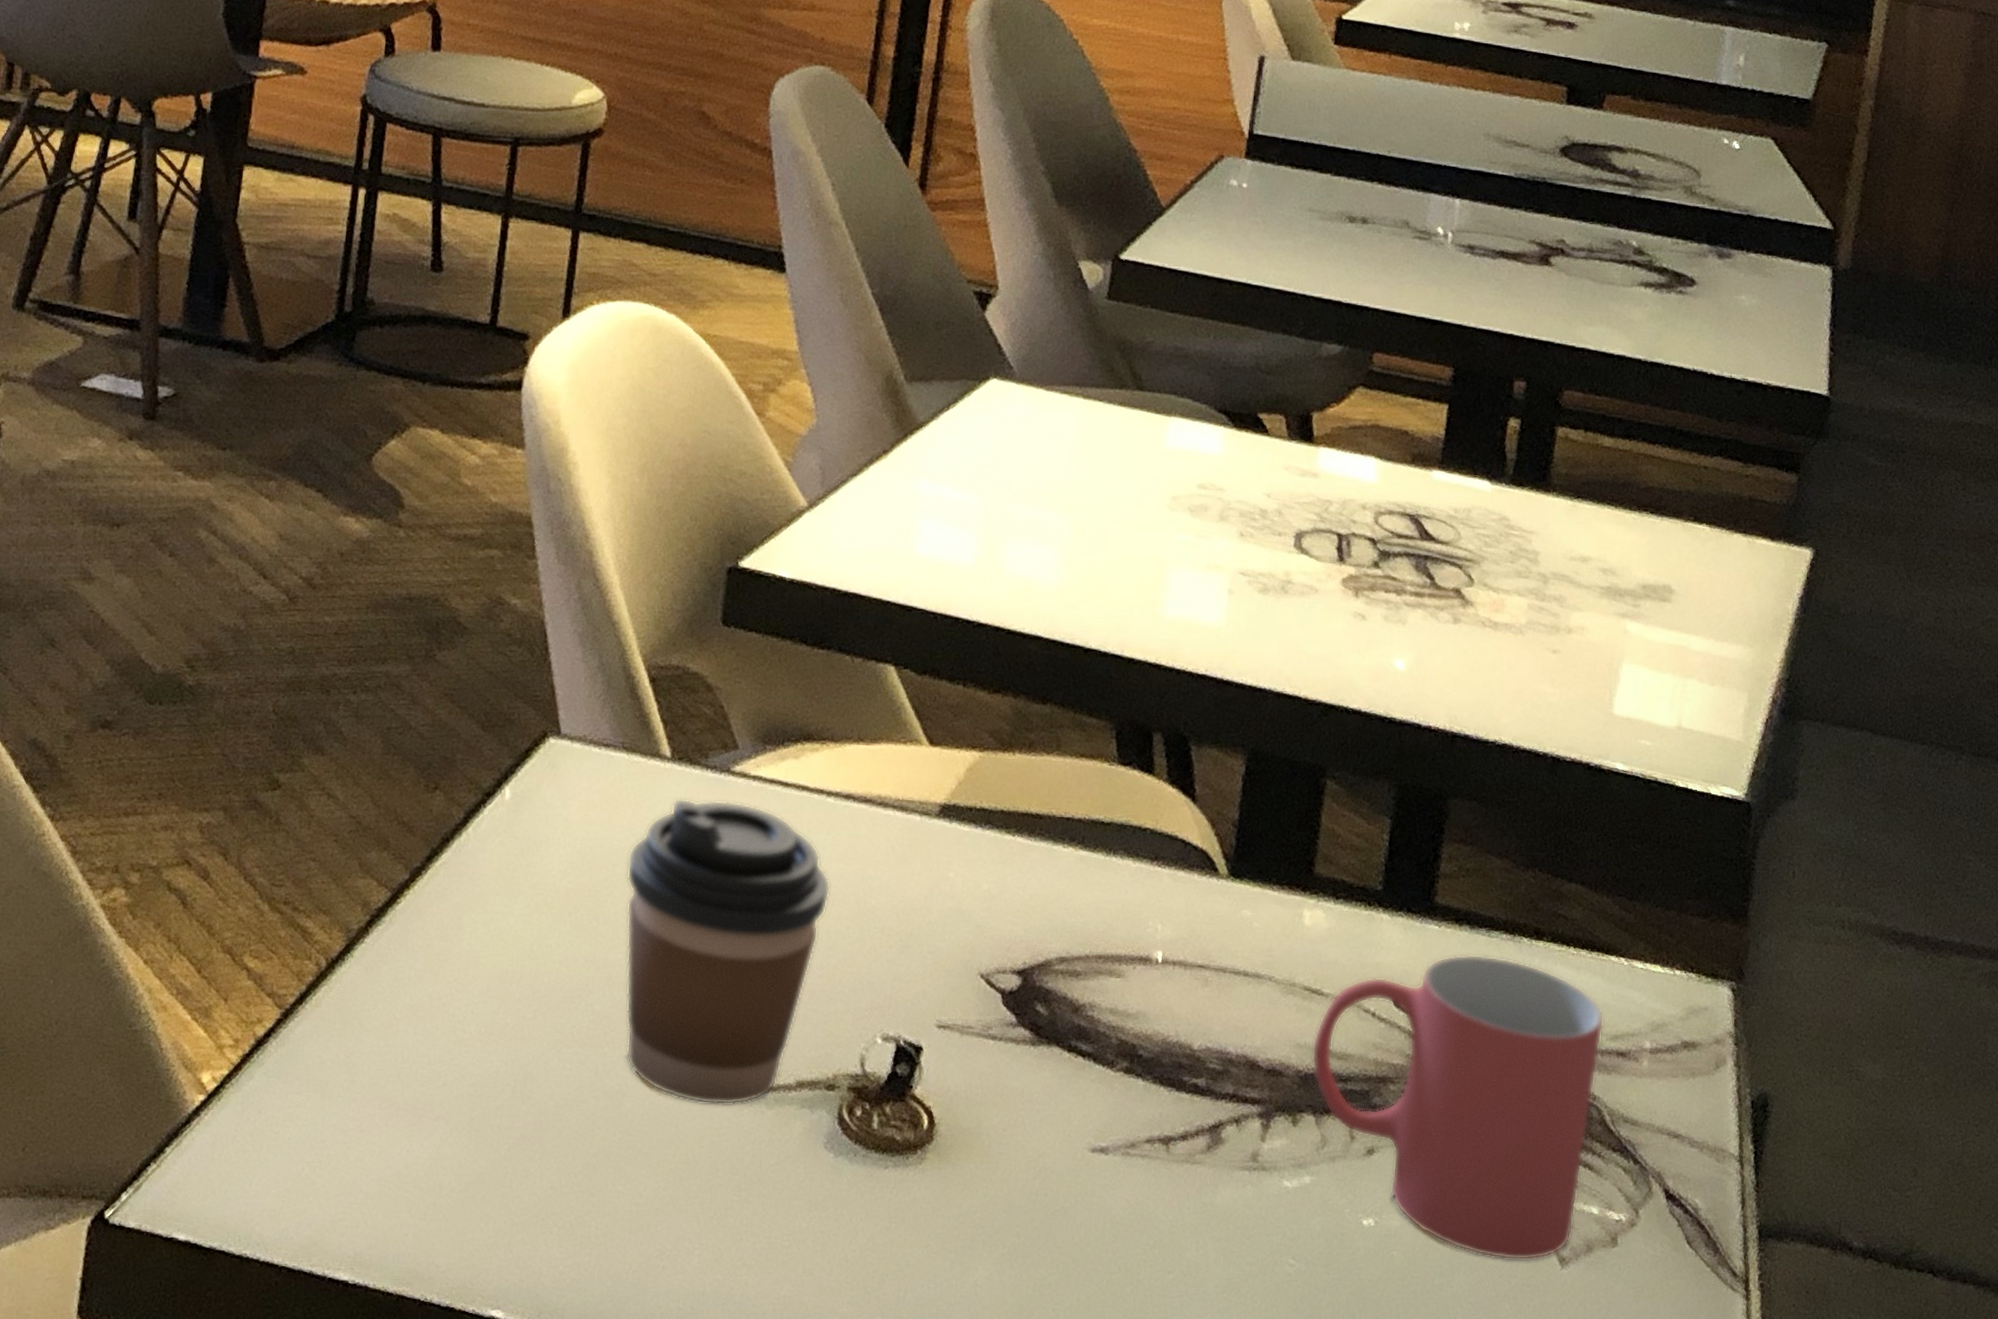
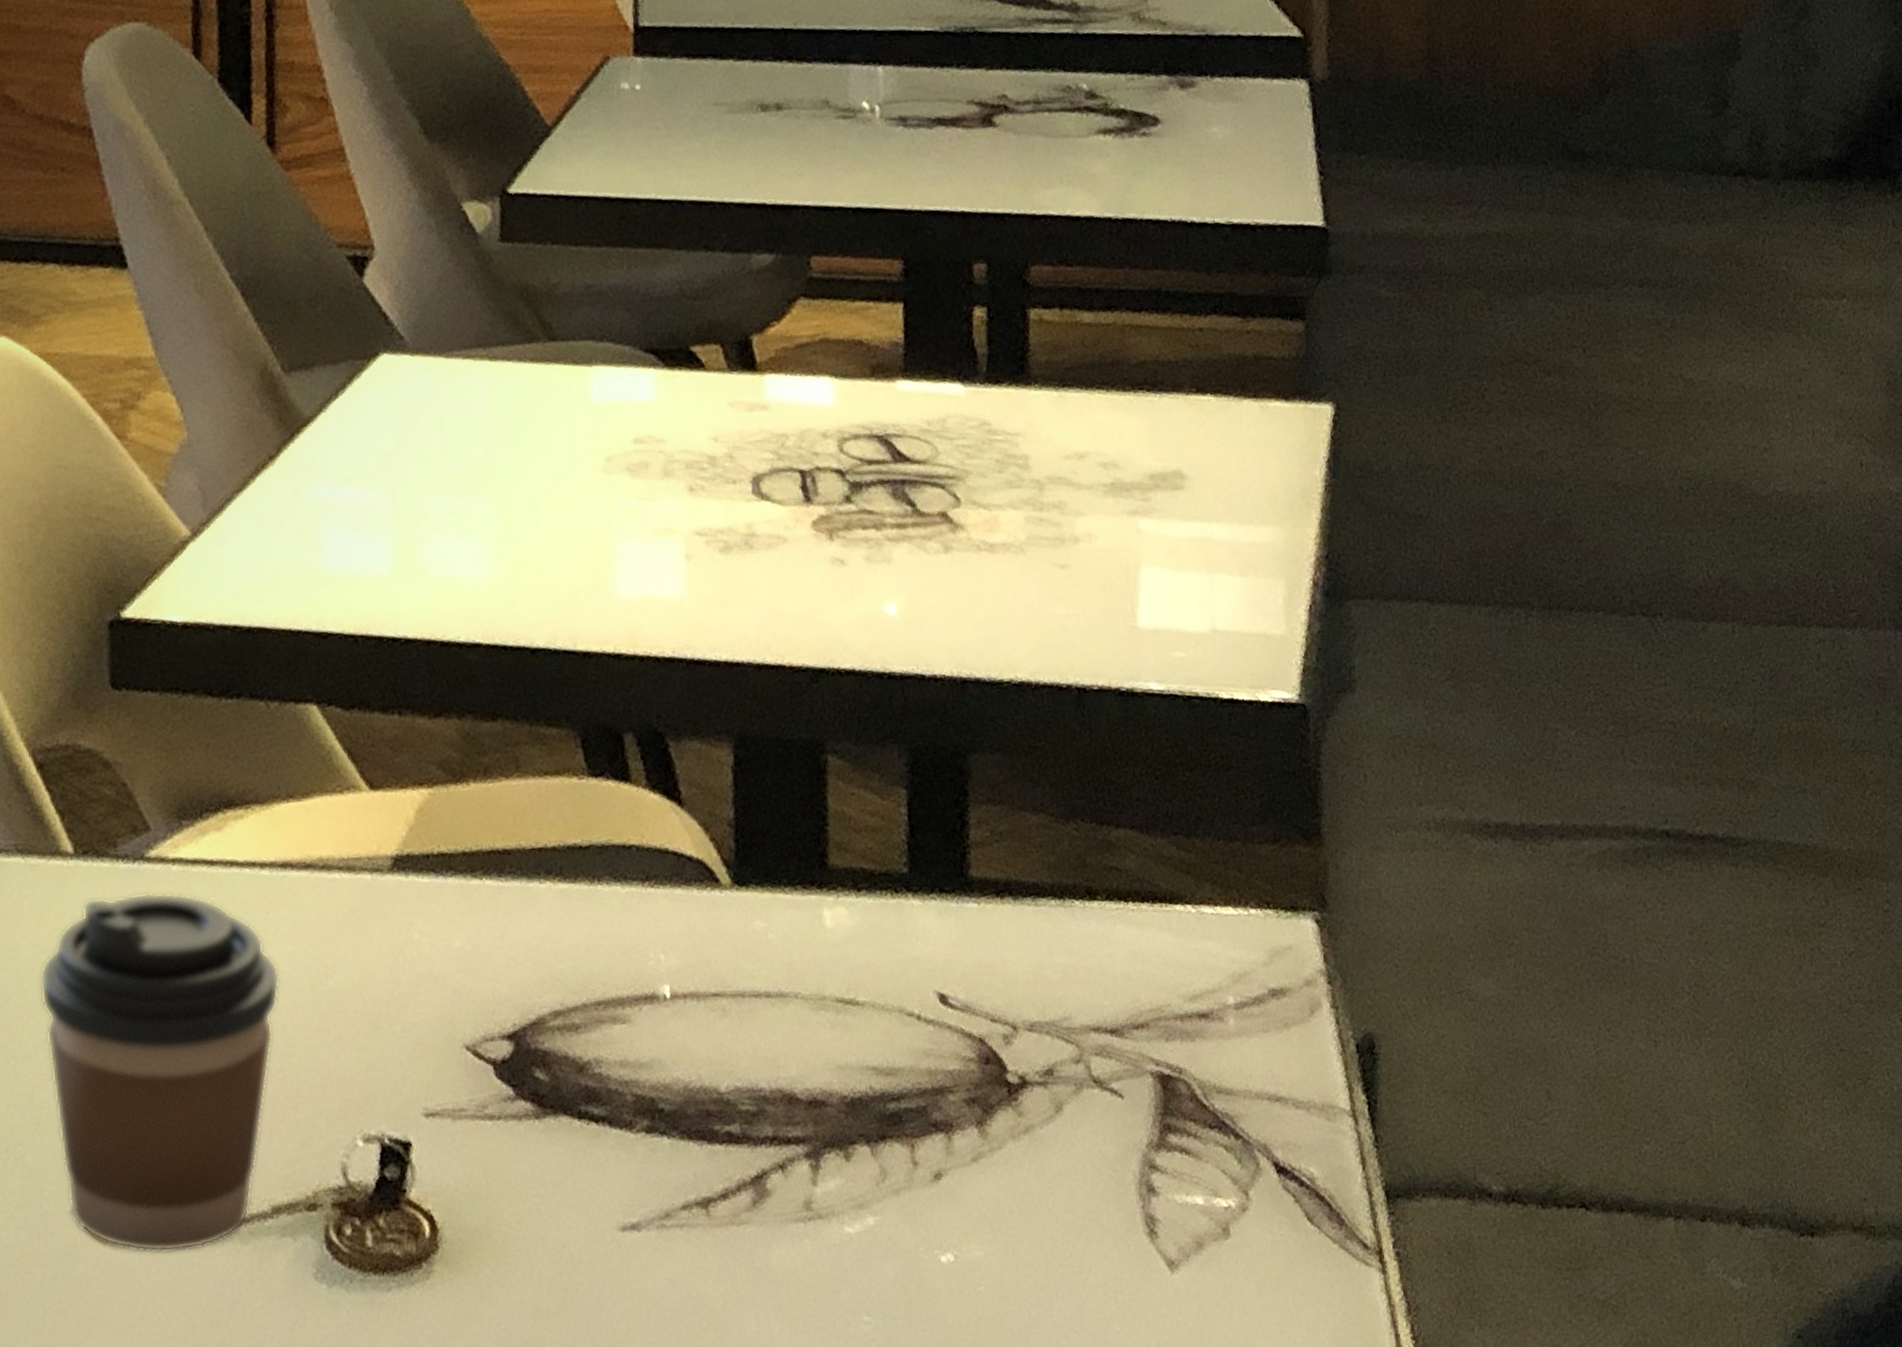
mug: present [1311,954,1605,1261] -> none [854,927,1179,1276]

